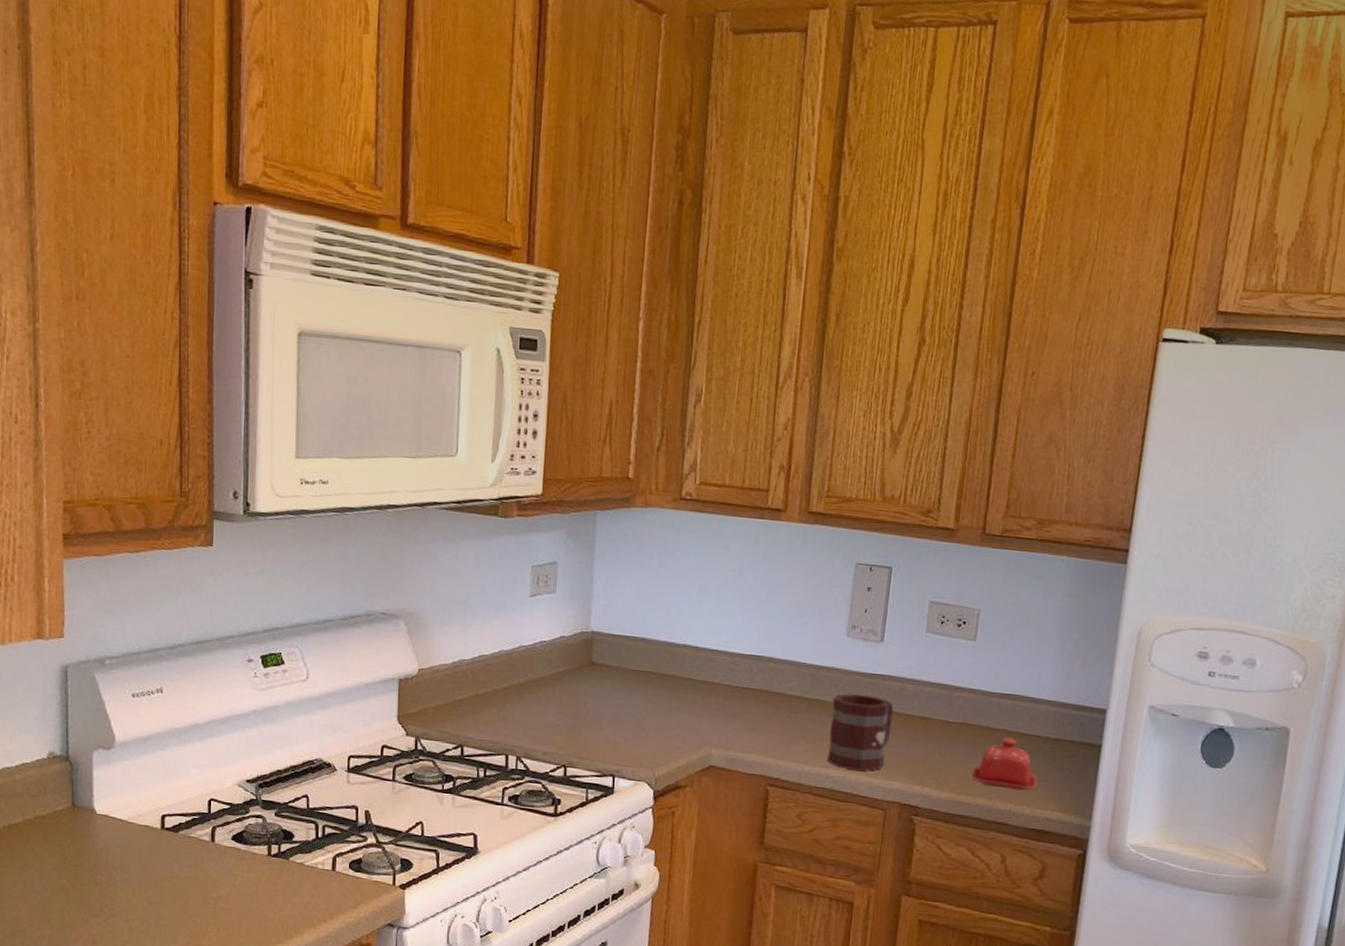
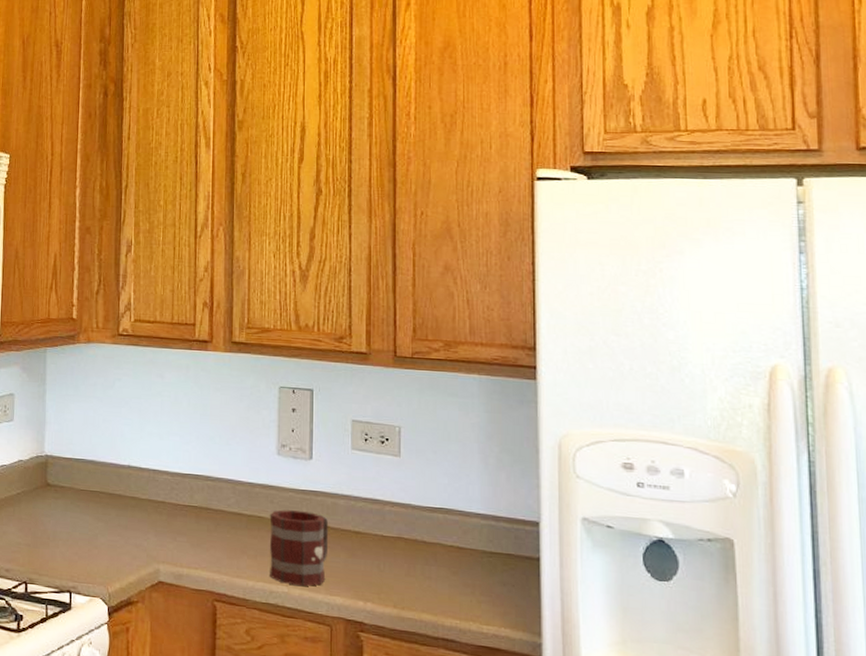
butter dish: present [971,737,1038,791] -> none [413,551,480,606]

